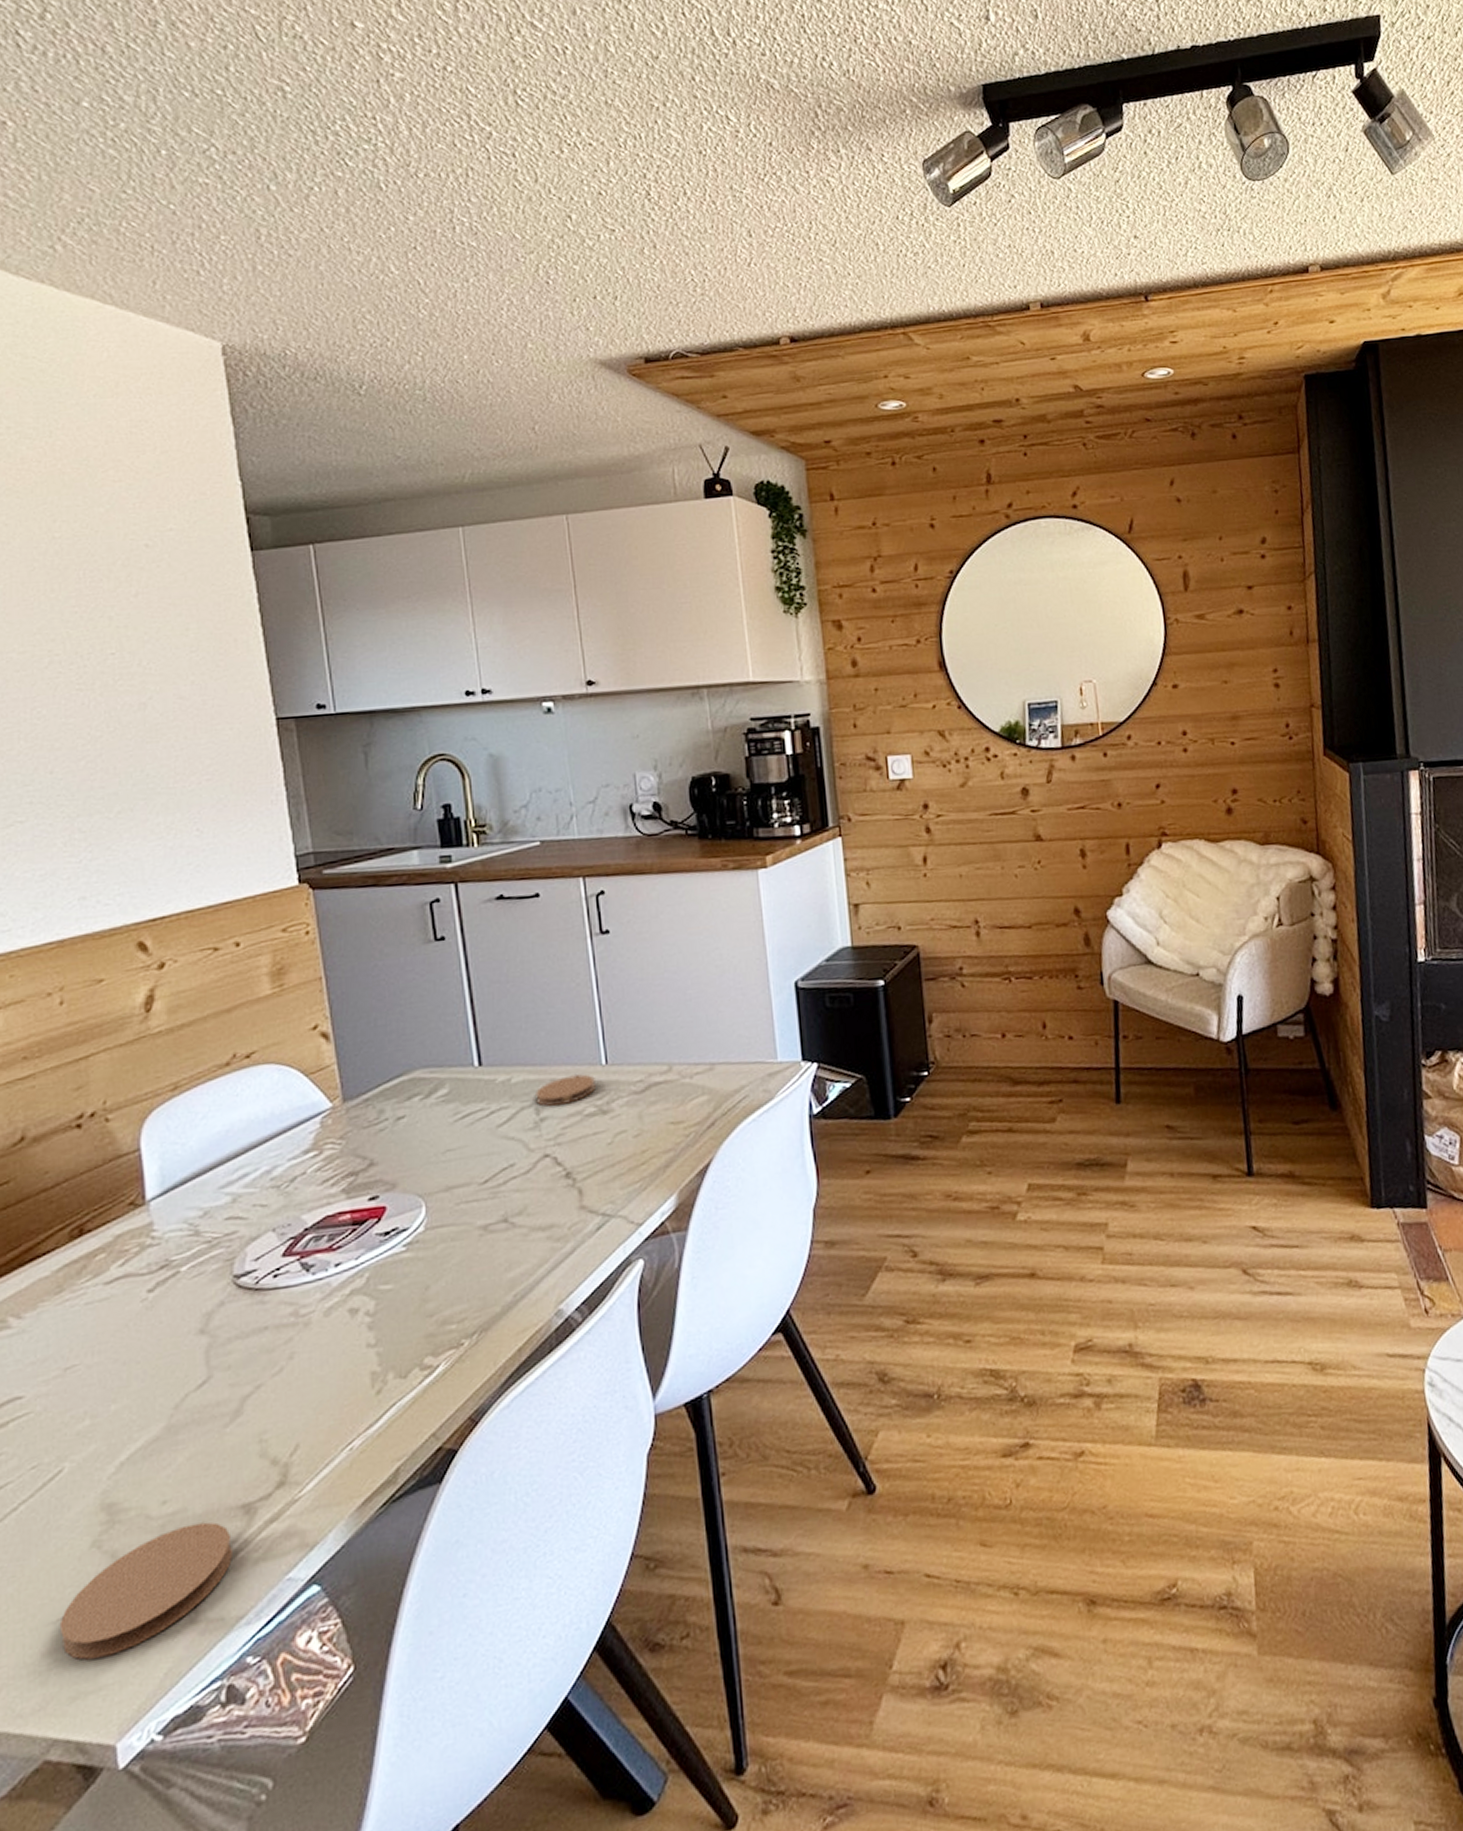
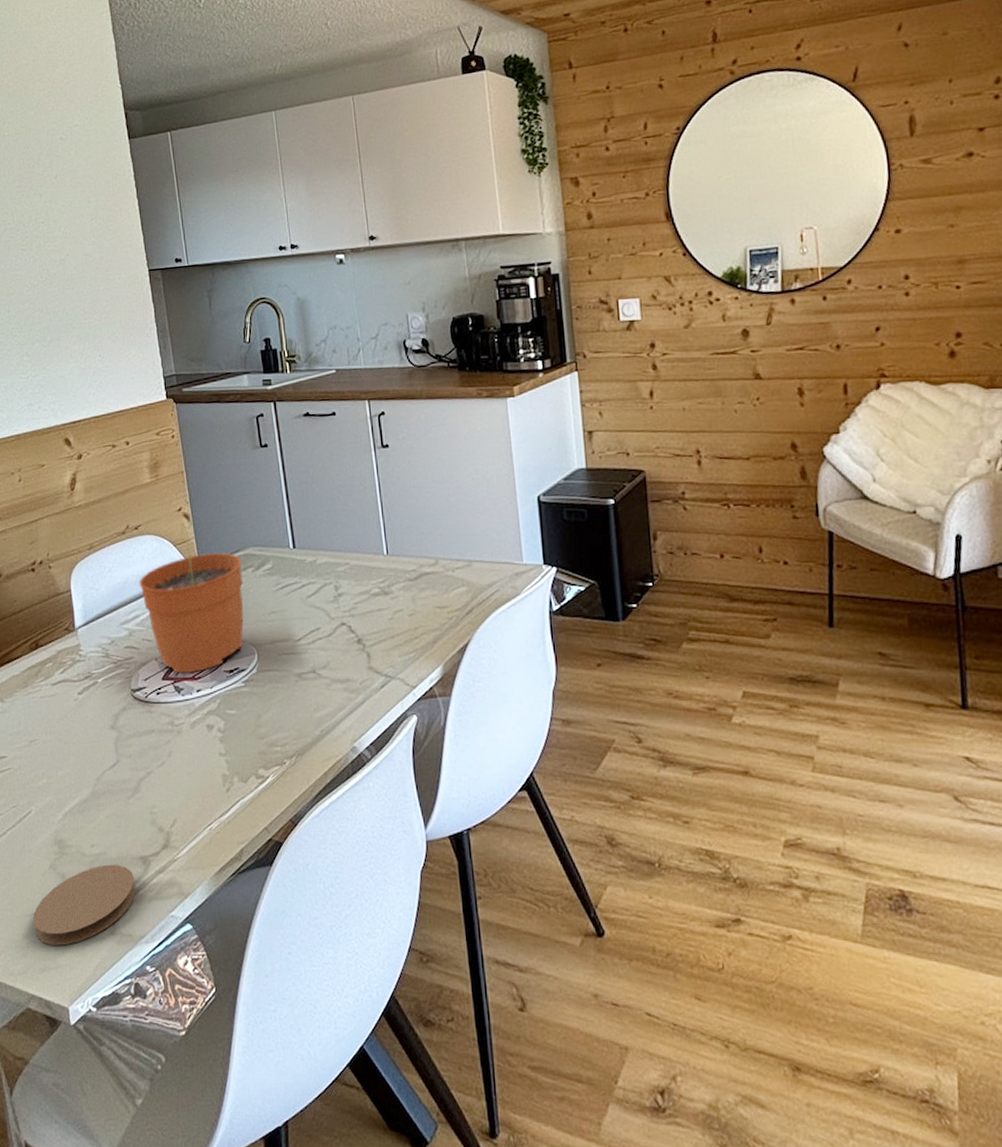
plant pot: none [250,1041,408,1245] -> present [139,521,244,674]
coaster: present [536,1074,596,1107] -> none [335,561,379,585]

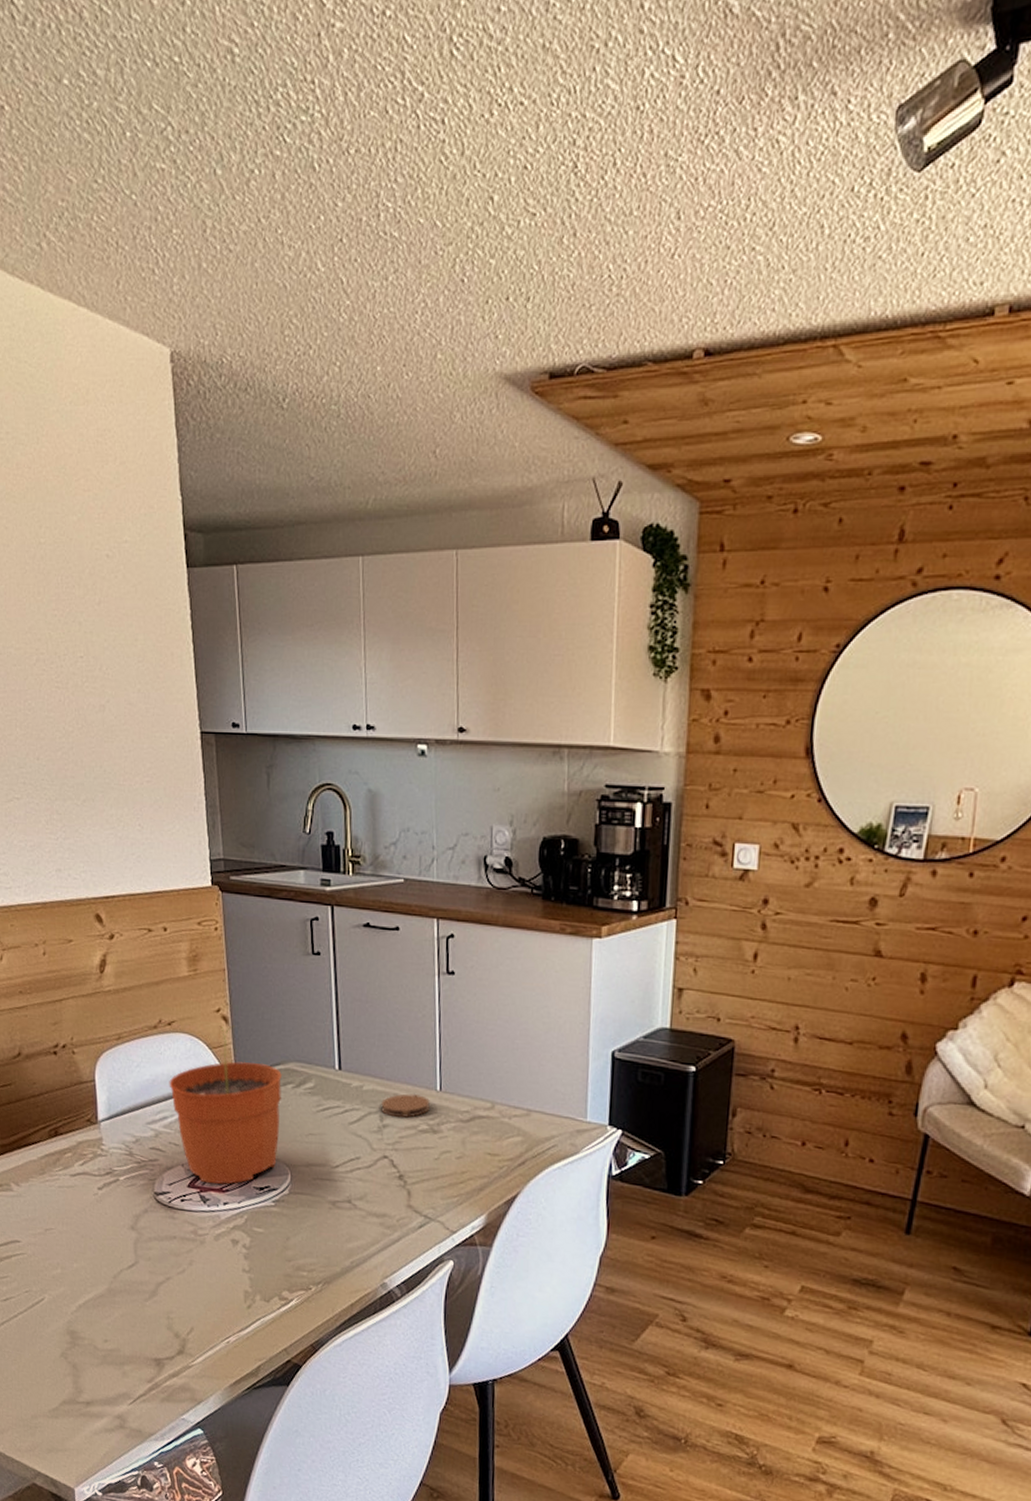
coaster: present [32,864,136,946] -> none [42,1360,148,1431]
coaster: none [335,561,379,585] -> present [381,1093,430,1118]

